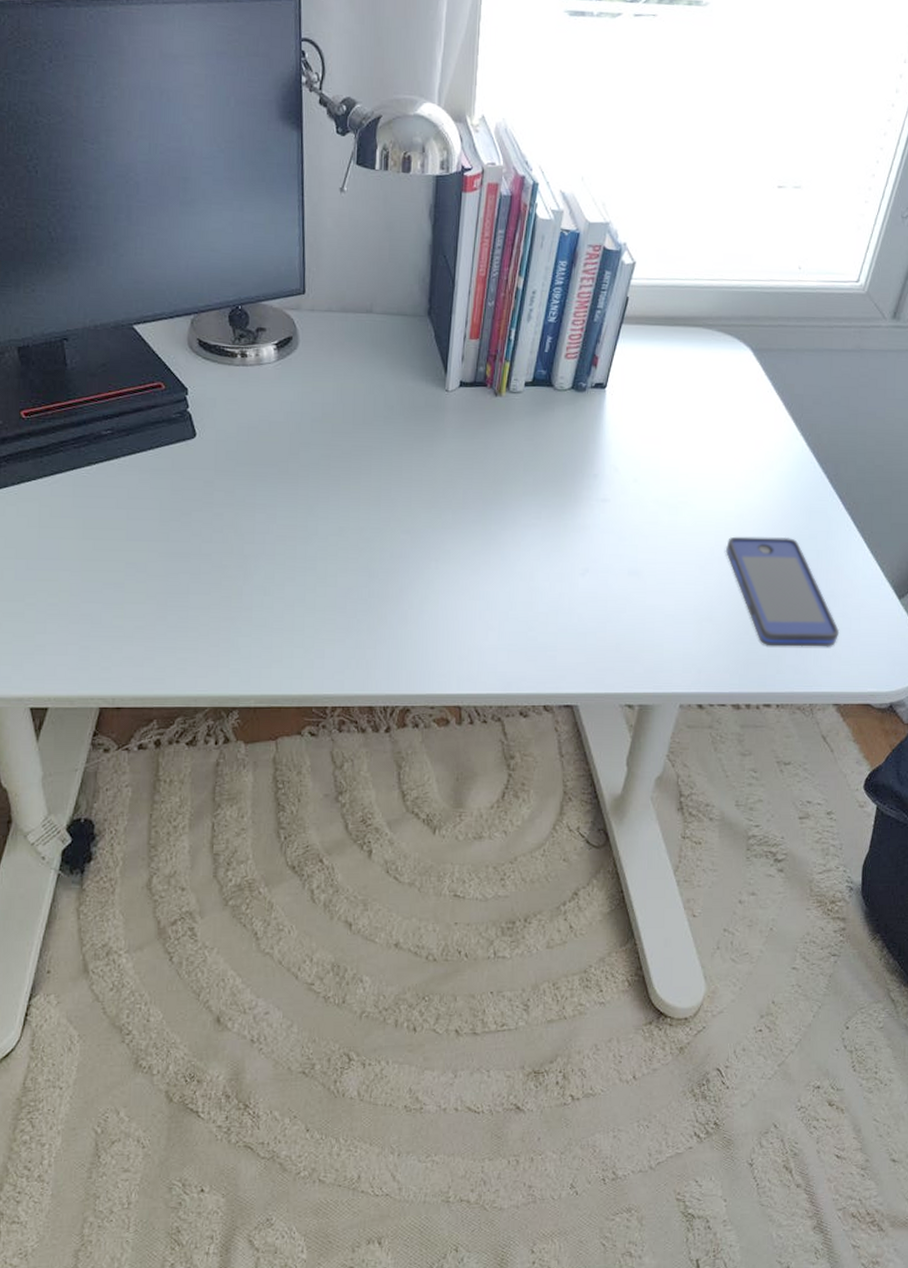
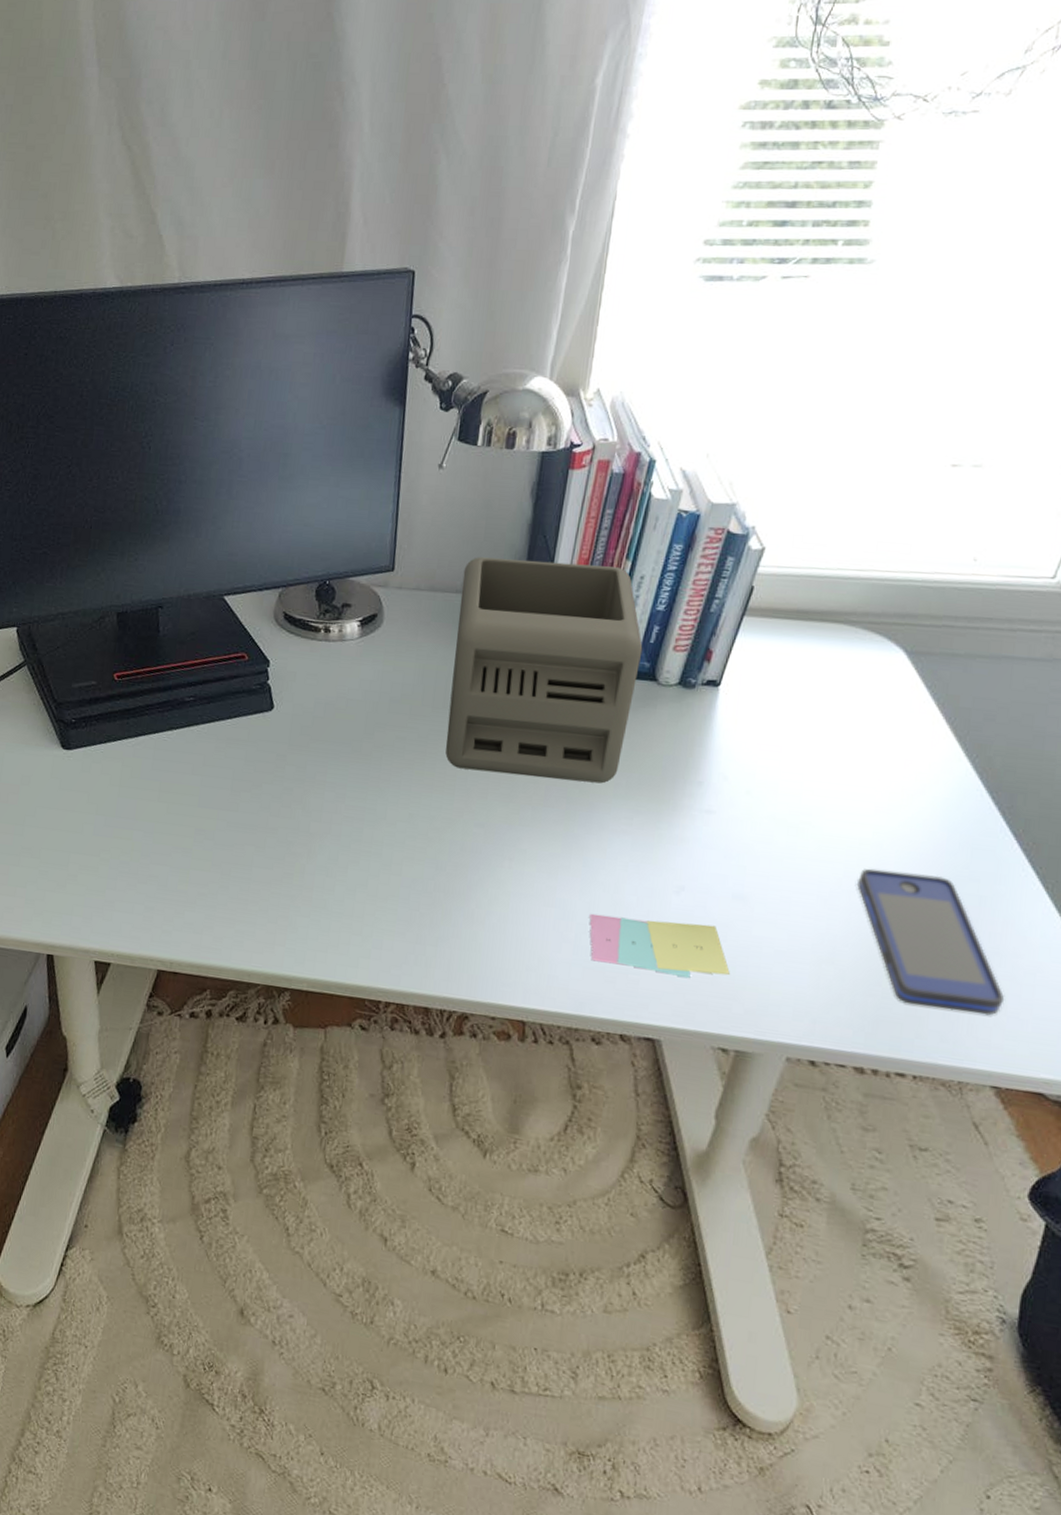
desk organizer: none [368,277,539,483] -> present [445,557,643,784]
sticky notes: none [510,599,630,649] -> present [589,913,730,979]

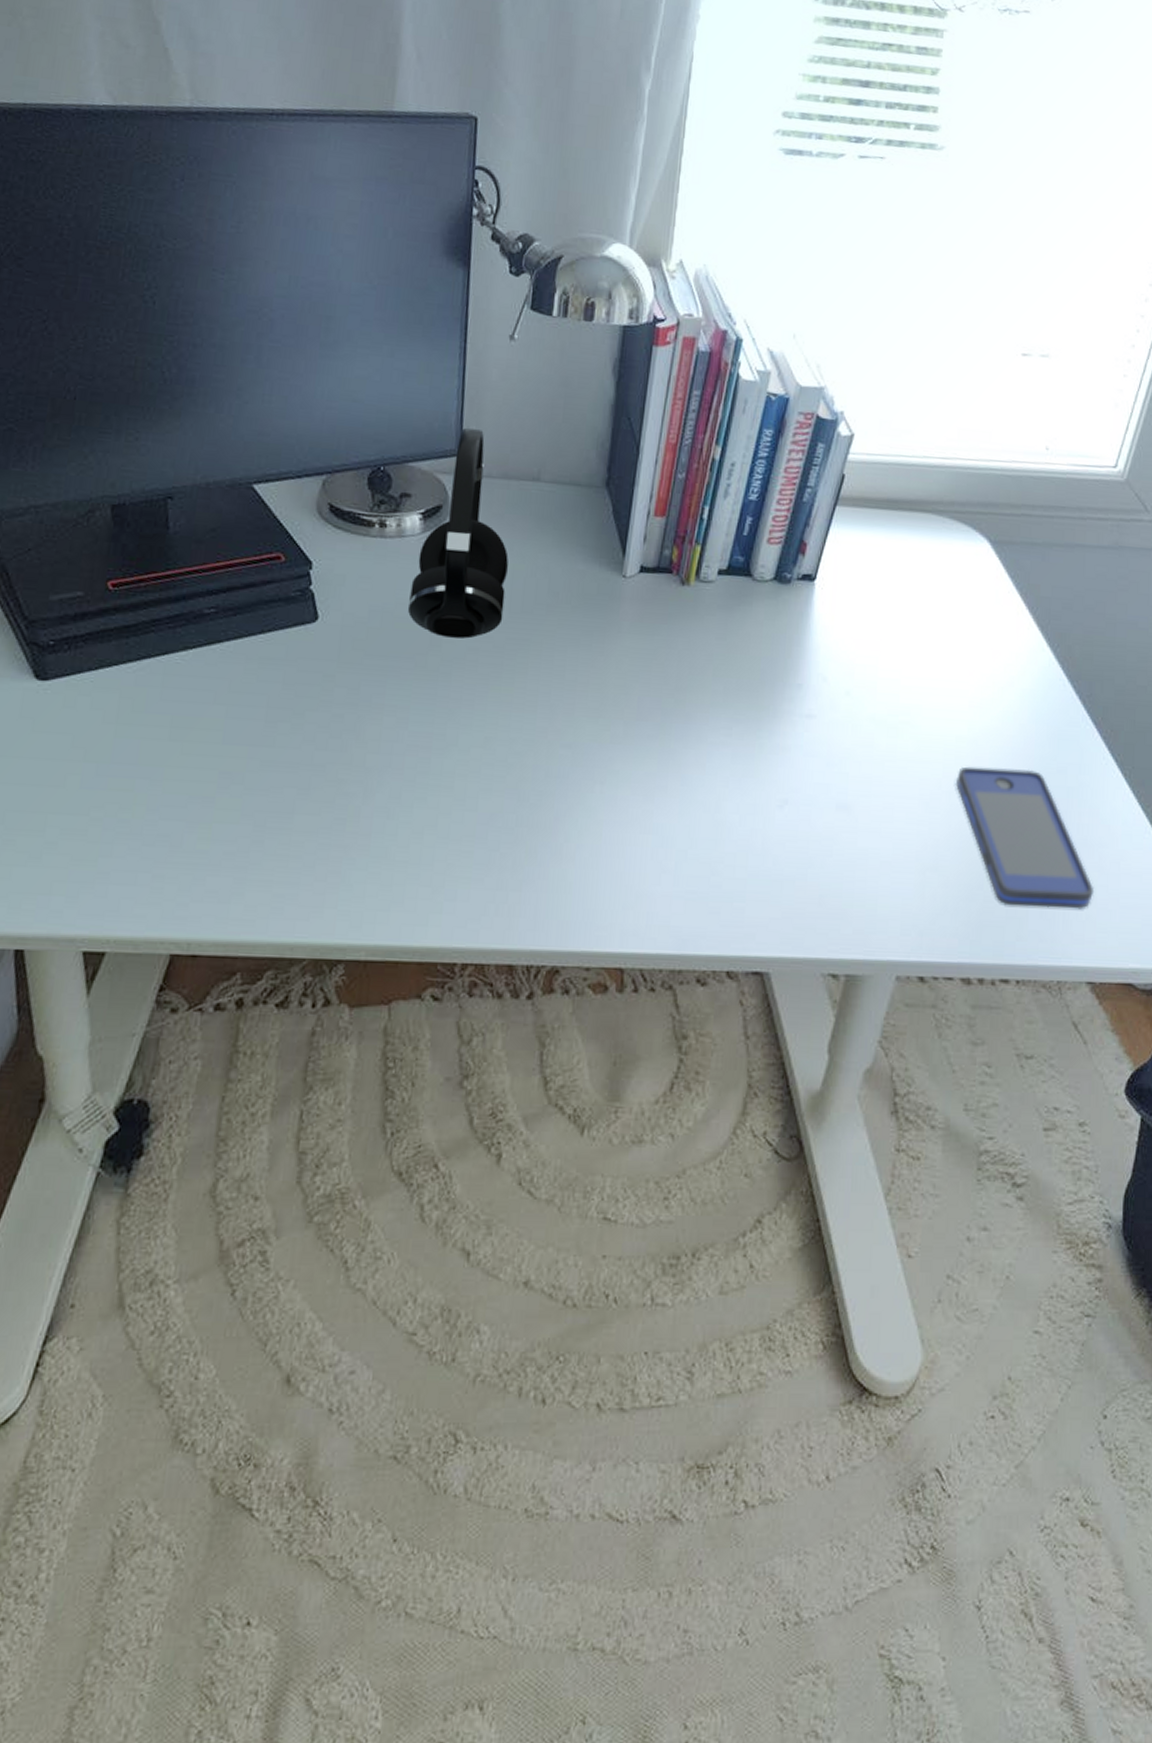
headphones: none [347,547,433,729] -> present [408,428,509,639]
desk organizer: present [445,557,643,784] -> none [525,440,736,691]
sticky notes: present [589,913,730,979] -> none [689,837,837,901]

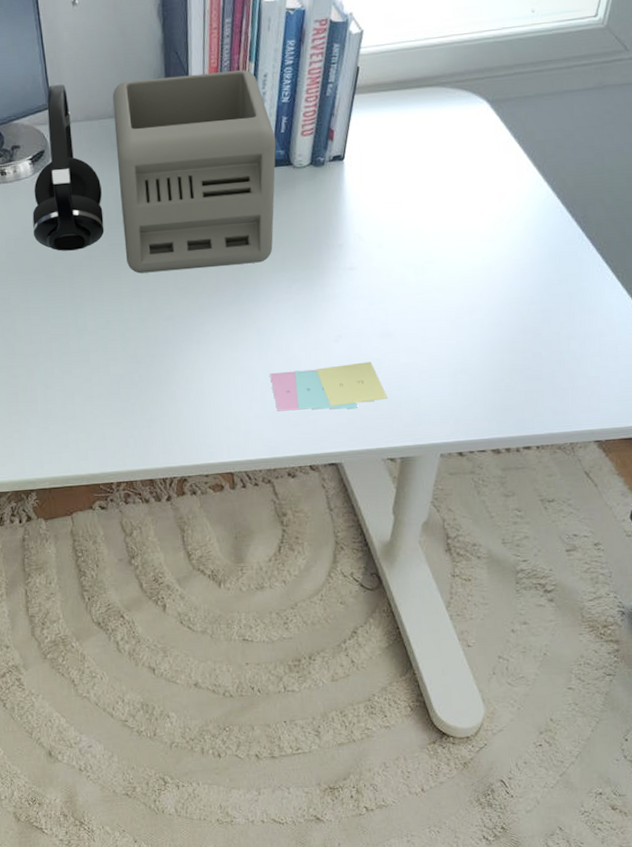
desk organizer: none [525,440,736,691] -> present [112,70,276,274]
sticky notes: none [689,837,837,901] -> present [270,361,387,412]
mobile phone: present [955,766,1095,909] -> none [474,284,597,391]

